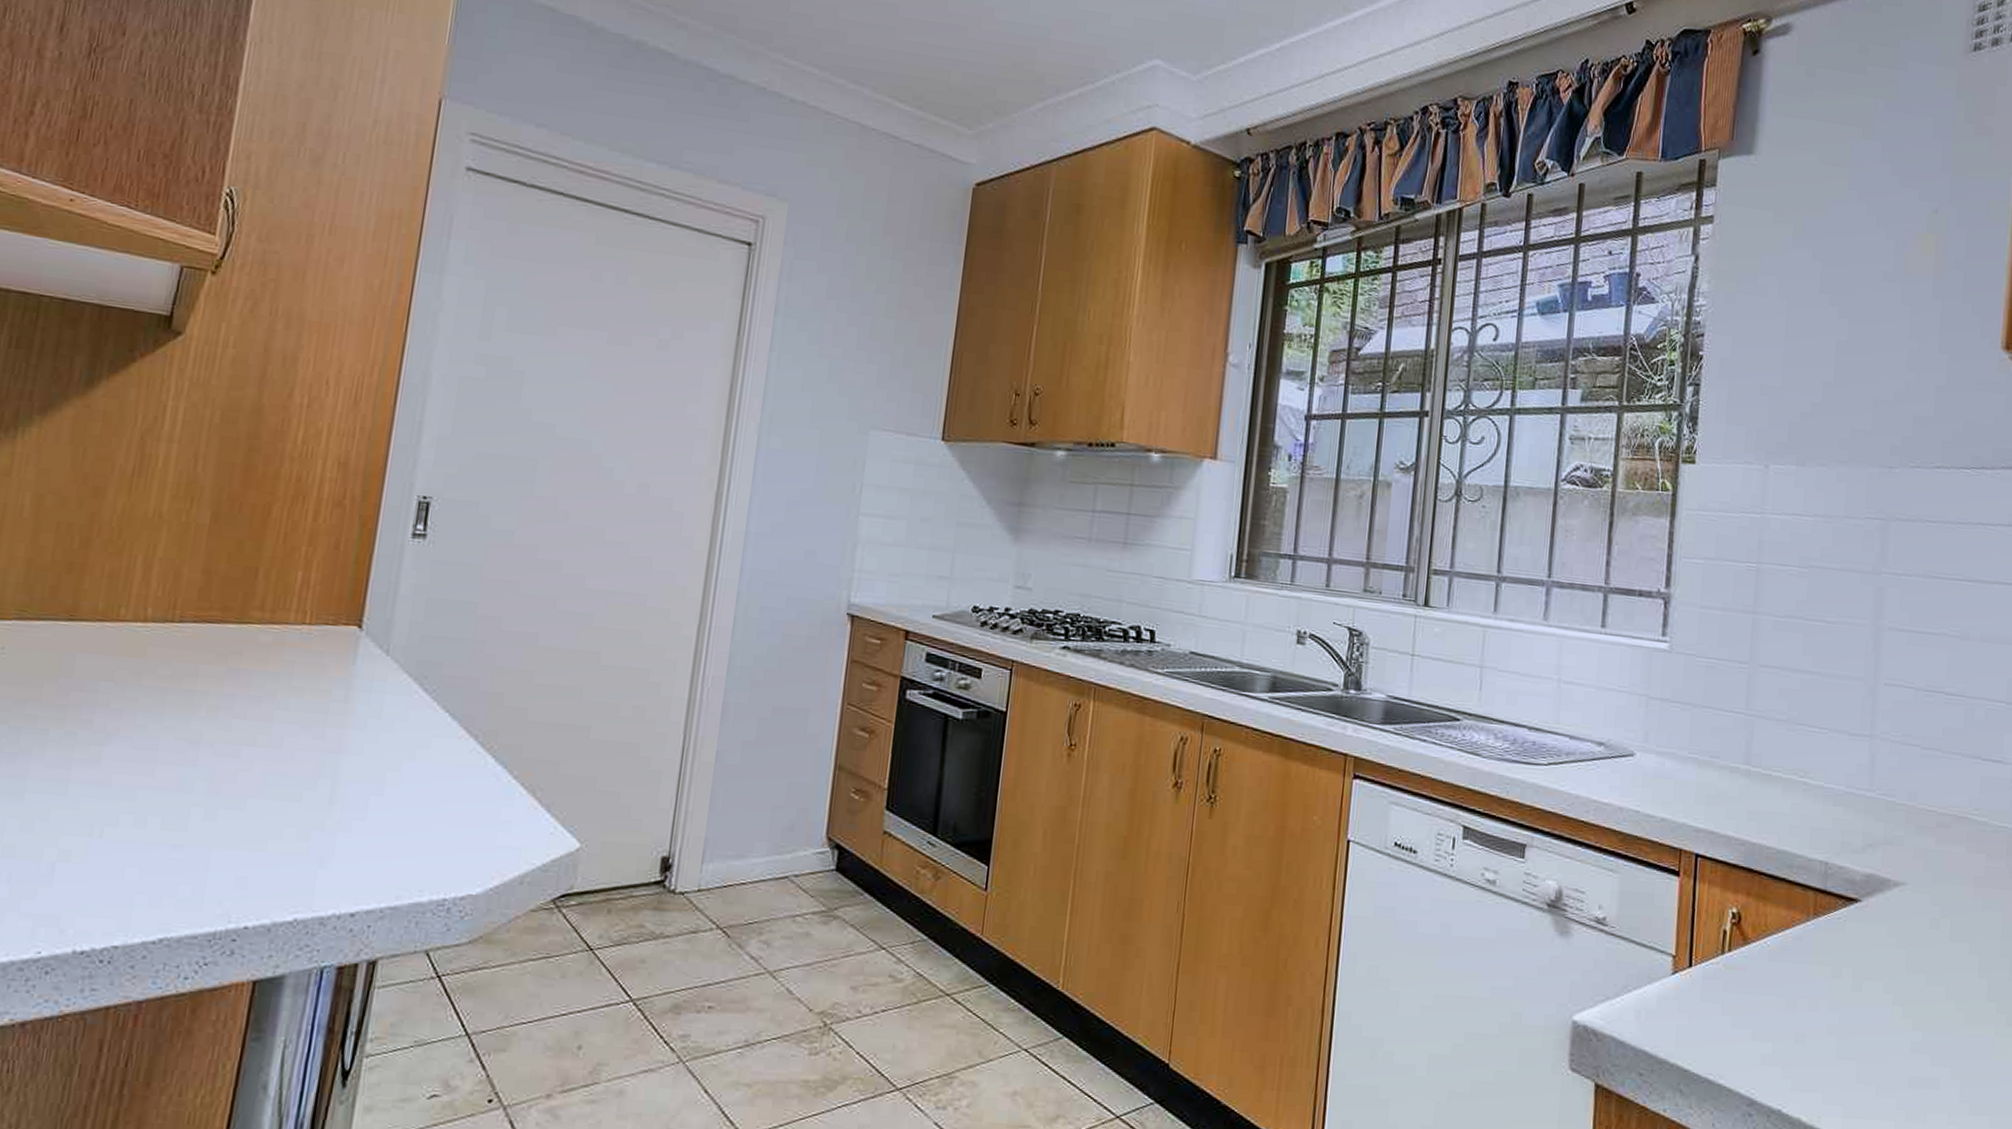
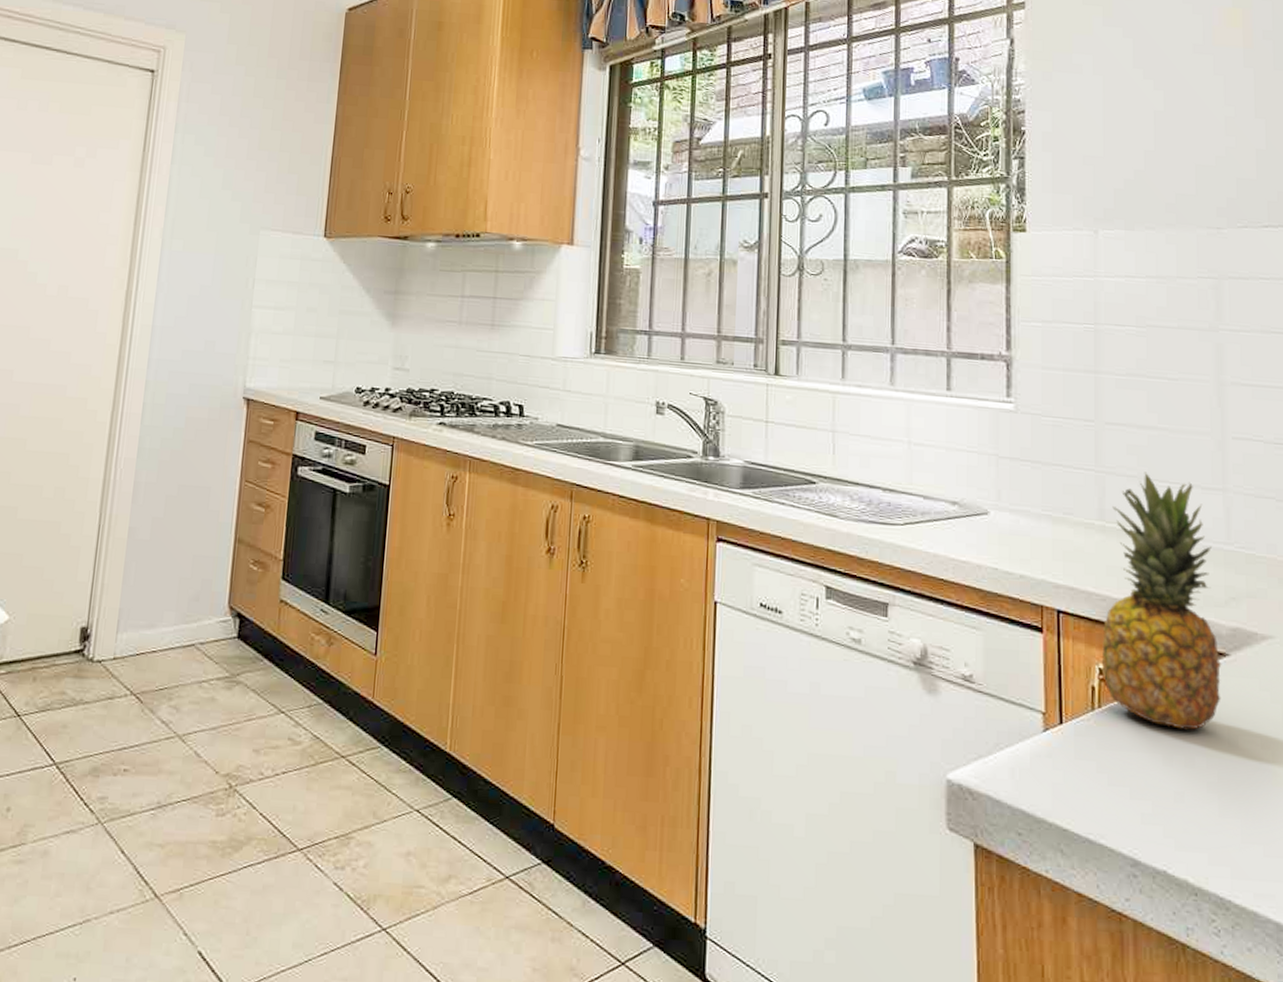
fruit: none [1735,716,1854,974] -> present [1101,471,1222,730]

